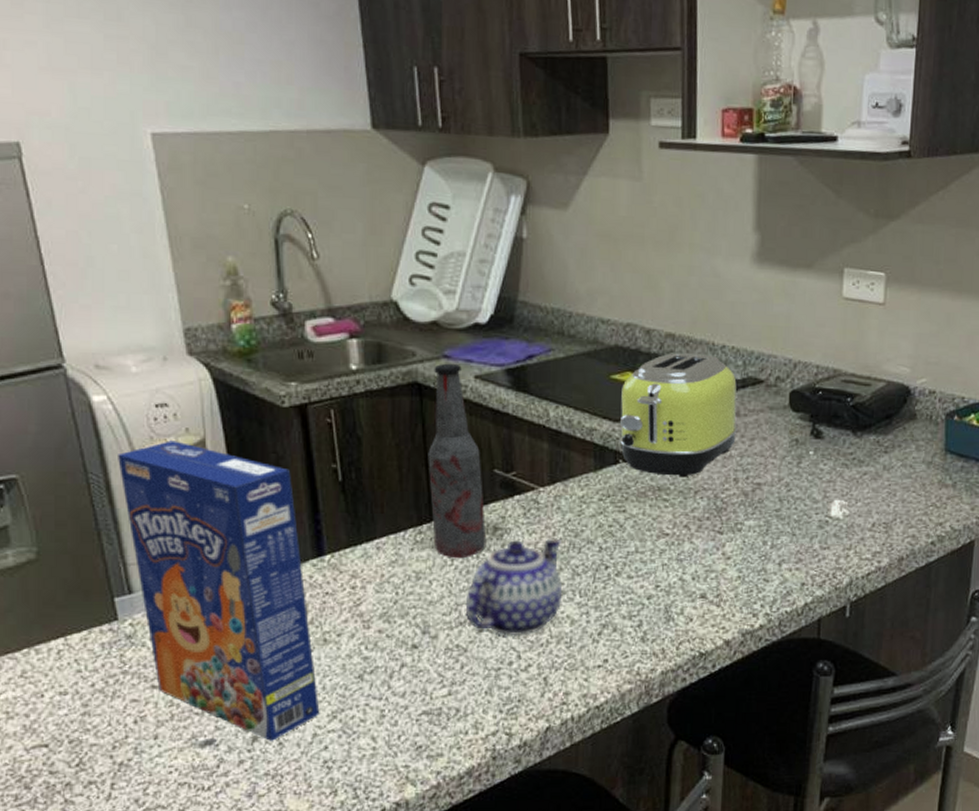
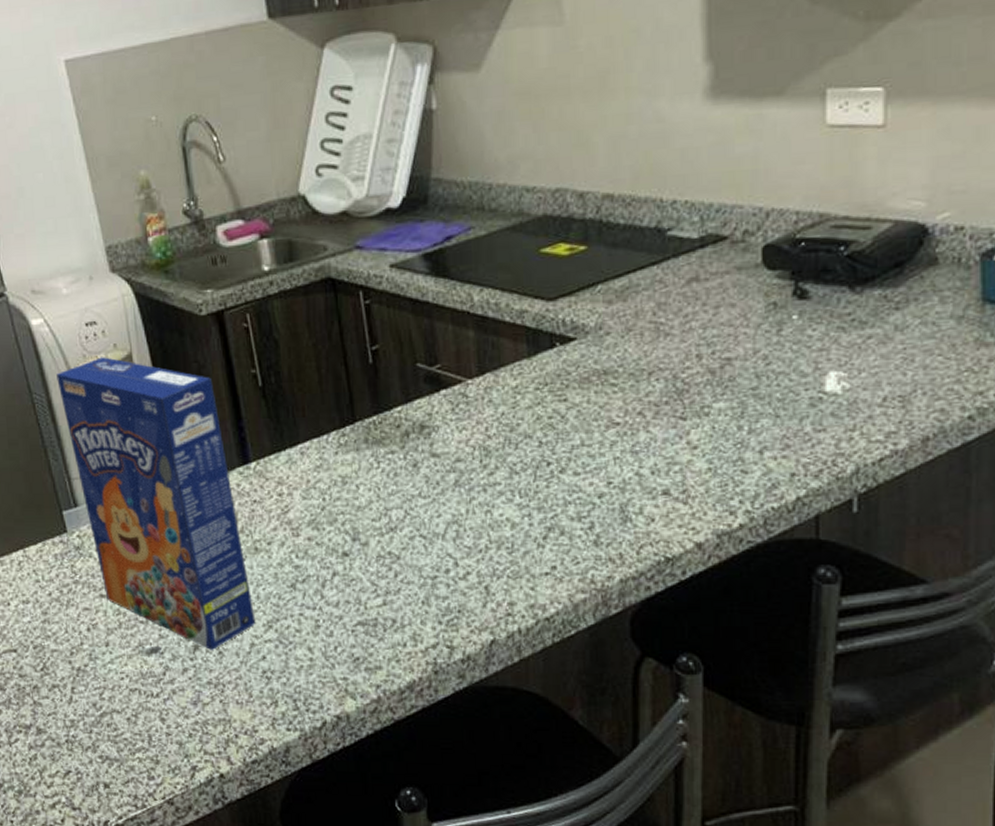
bottle: present [428,363,487,559] -> none [346,253,414,461]
teapot: present [465,538,563,637] -> none [395,434,500,542]
toaster: present [619,352,738,478] -> none [554,213,698,358]

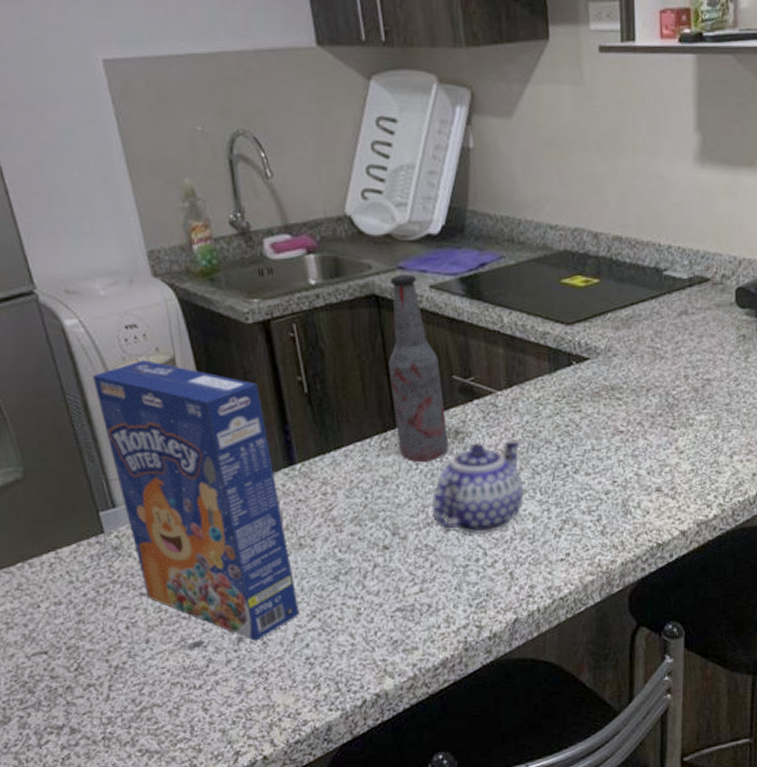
bottle: none [346,253,414,461] -> present [388,274,449,463]
teapot: none [395,434,500,542] -> present [432,439,524,535]

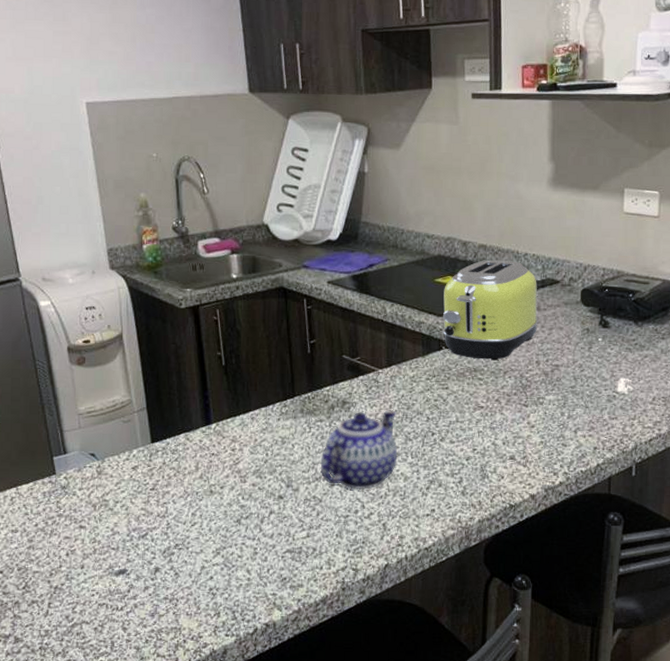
cereal box: present [93,360,300,641] -> none [58,335,207,572]
bottle: present [388,274,449,463] -> none [291,272,337,427]
toaster: none [571,254,686,376] -> present [442,259,539,361]

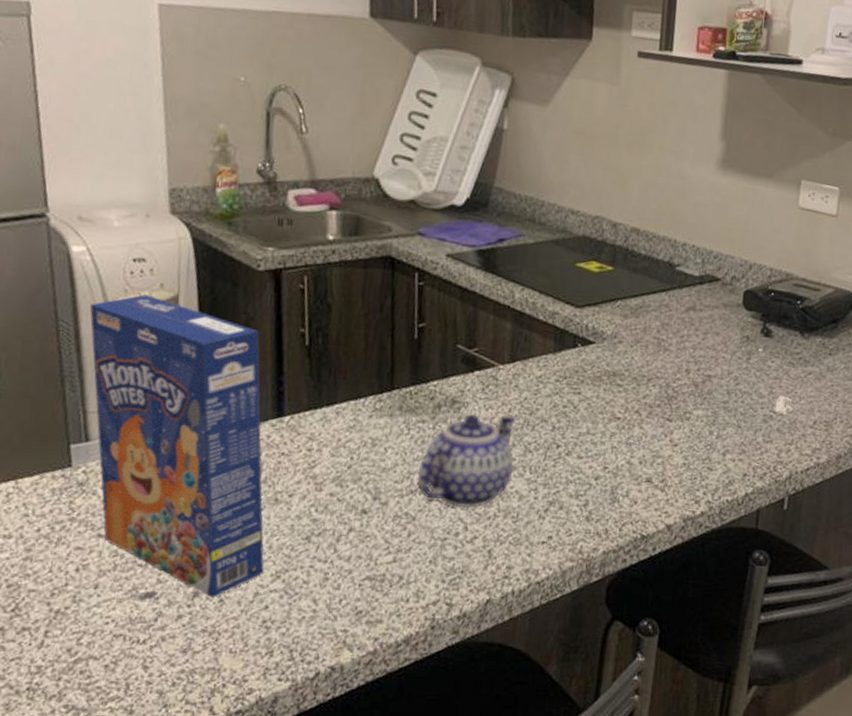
cereal box: none [58,335,207,572] -> present [90,294,264,597]
toaster: present [442,259,539,361] -> none [579,246,695,365]

